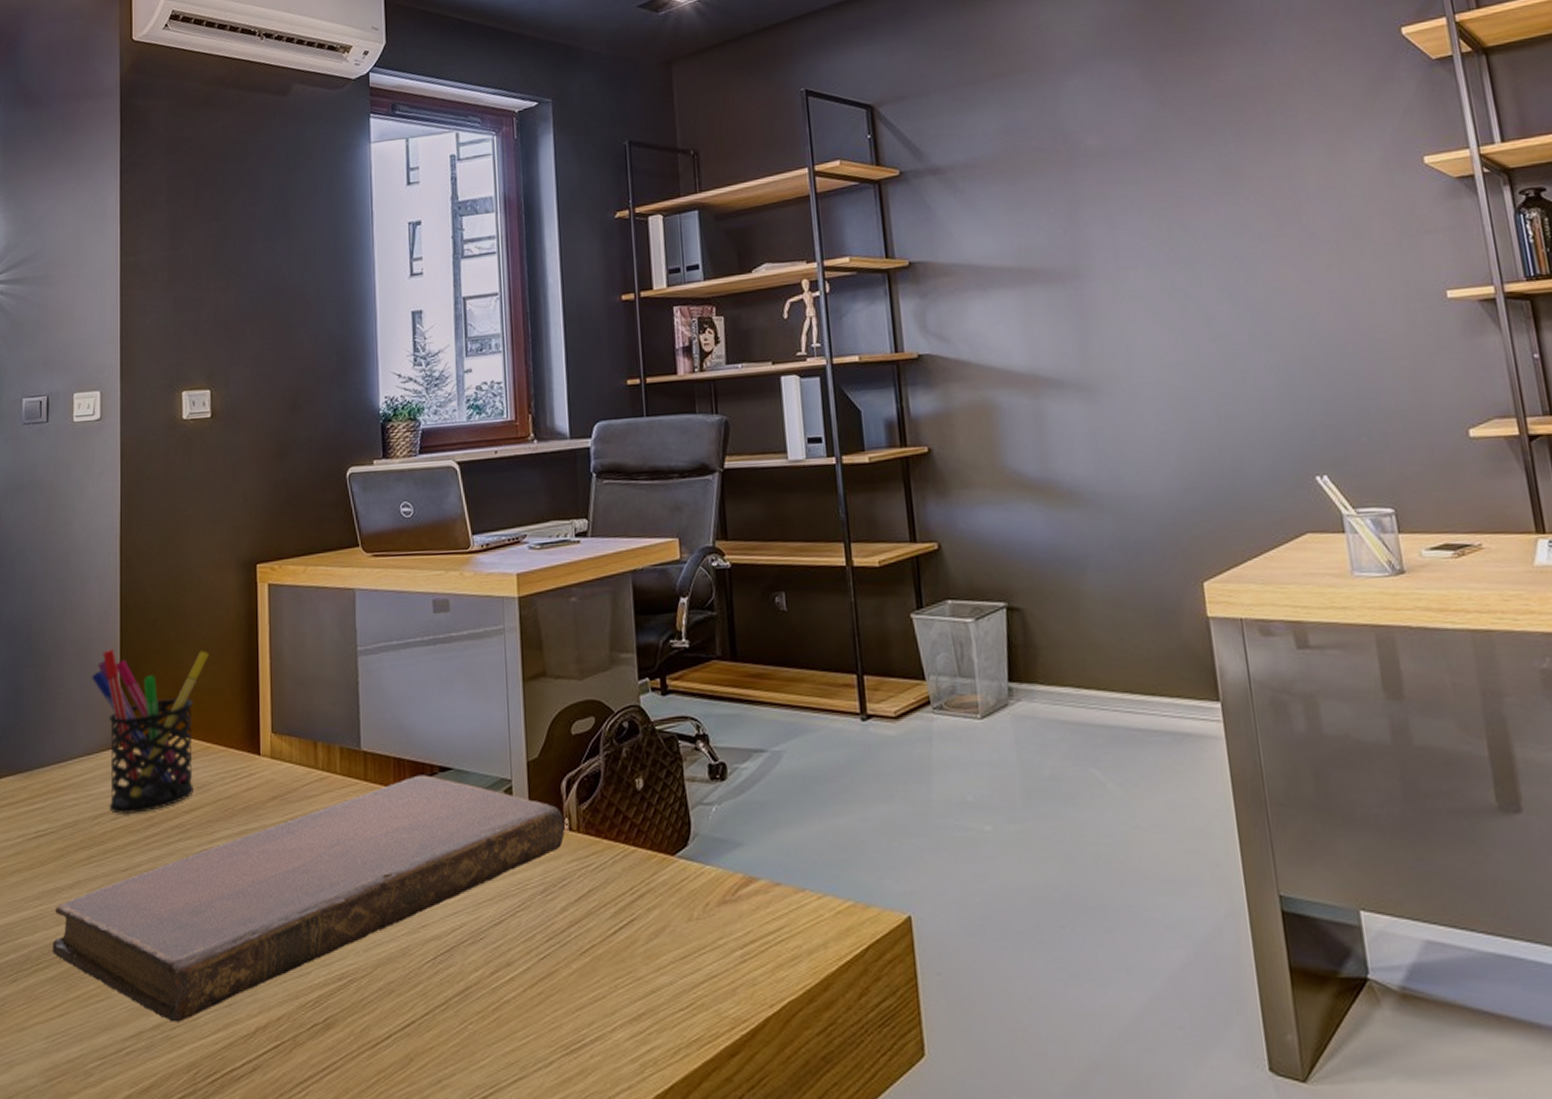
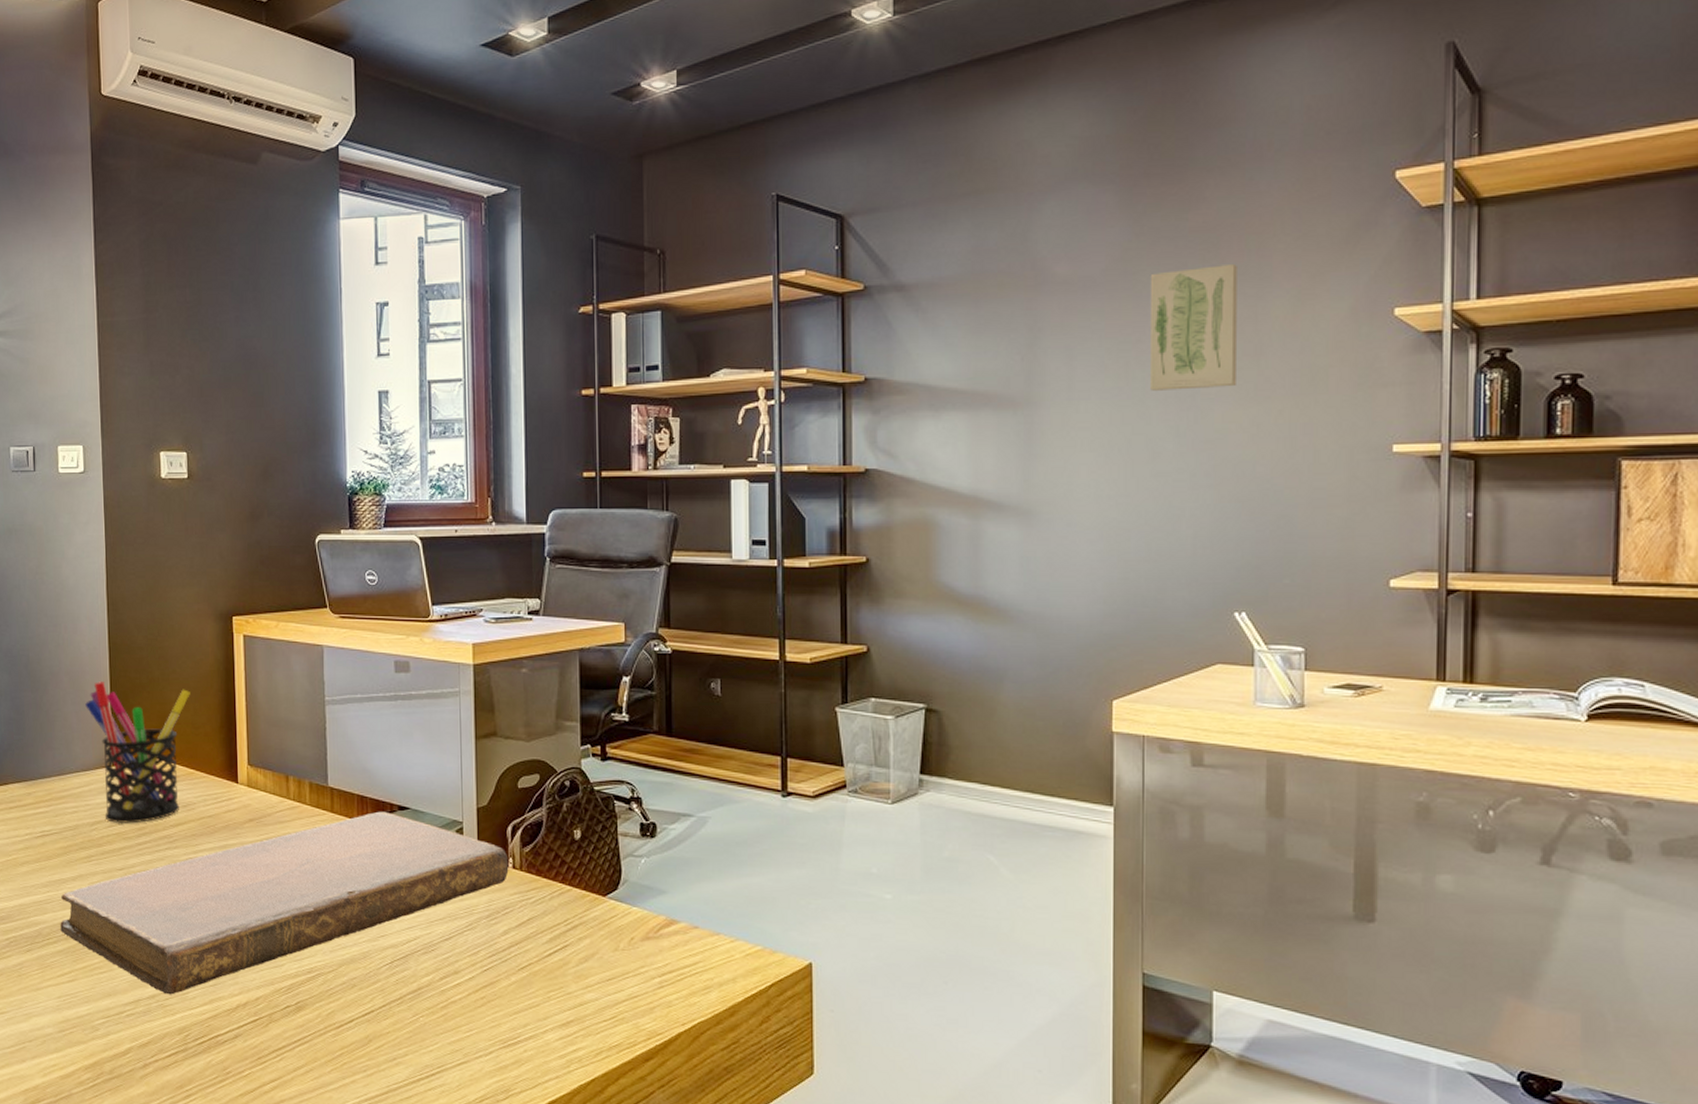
wall art: none [1180,124,1281,254] -> present [1149,263,1237,391]

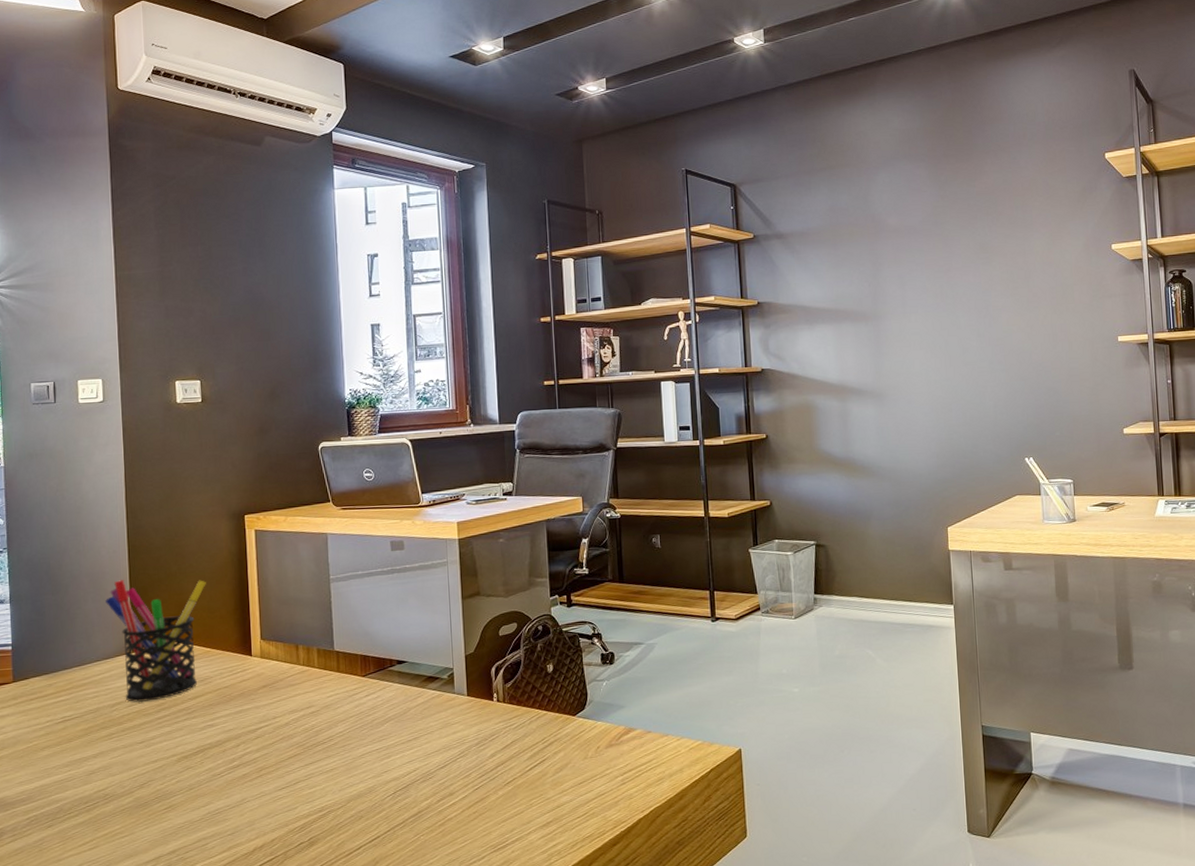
notebook: present [60,811,509,995] -> none [81,666,494,848]
wall art: present [1149,263,1237,391] -> none [952,216,1015,305]

